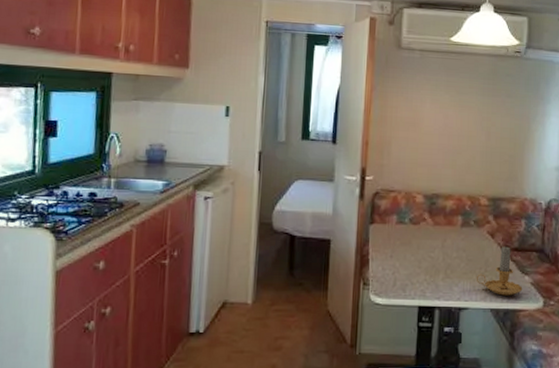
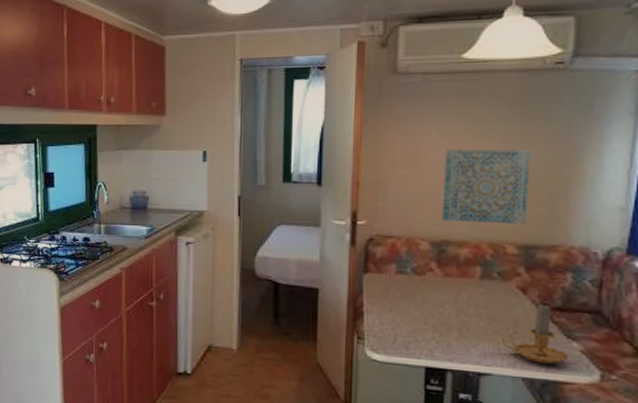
wall art: none [433,116,498,180] -> present [442,149,531,224]

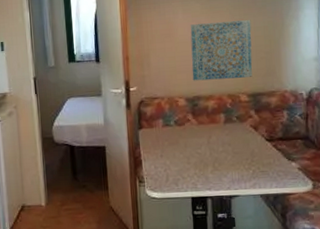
candle: present [502,303,569,365] -> none [244,136,291,182]

